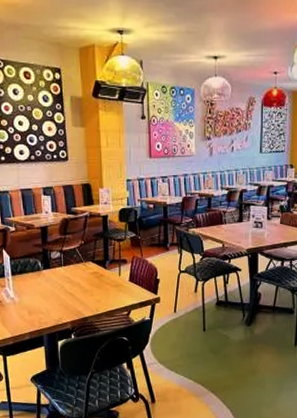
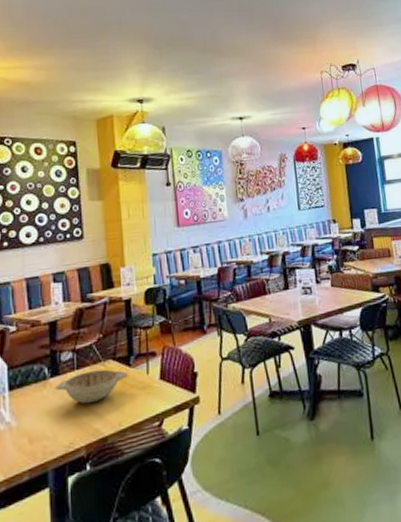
decorative bowl: none [46,268,105,292] -> present [54,369,129,405]

